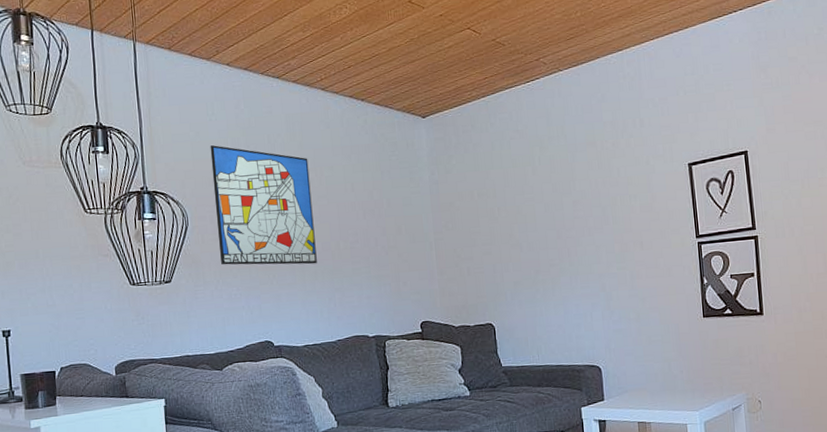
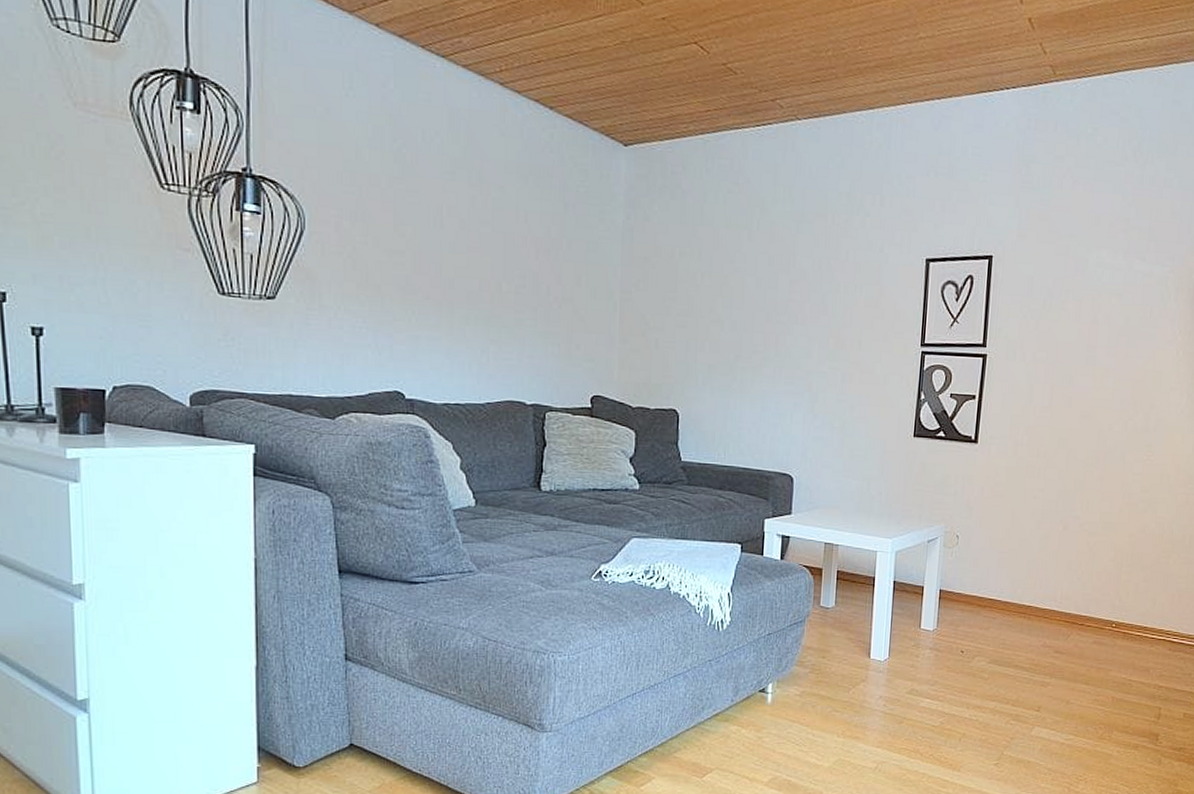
wall art: present [210,145,317,265] -> none [343,129,472,306]

